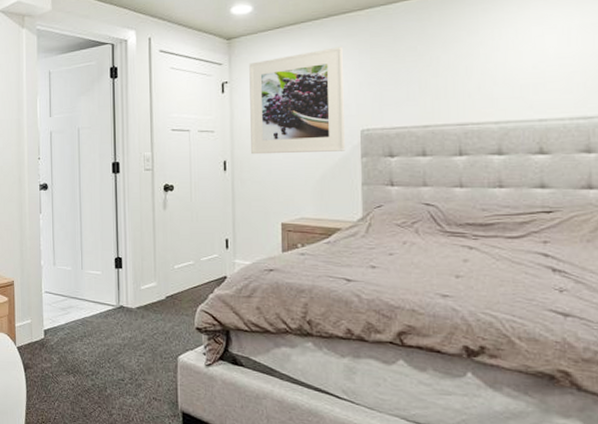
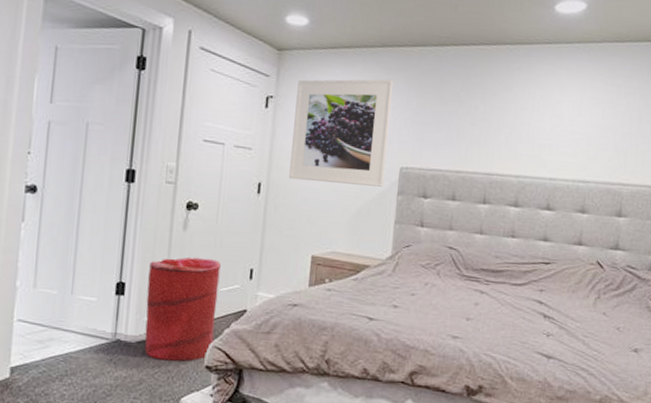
laundry hamper: none [139,232,200,324] -> present [144,256,221,362]

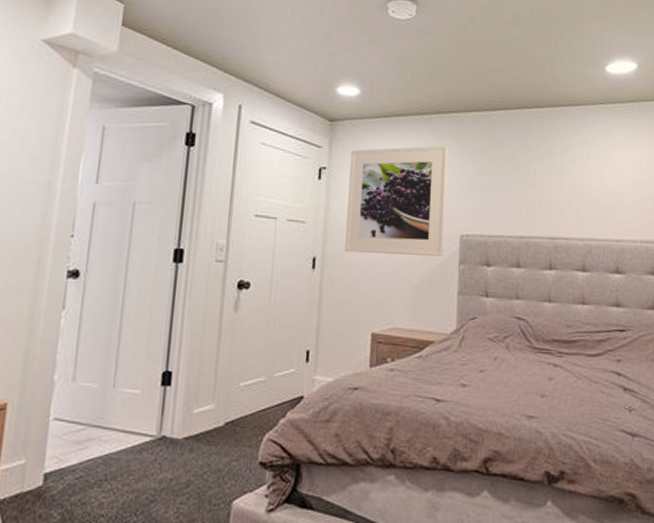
laundry hamper: present [144,256,221,362] -> none [192,340,275,458]

